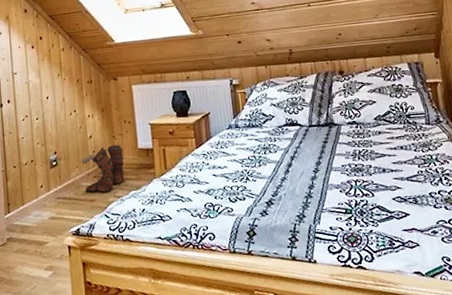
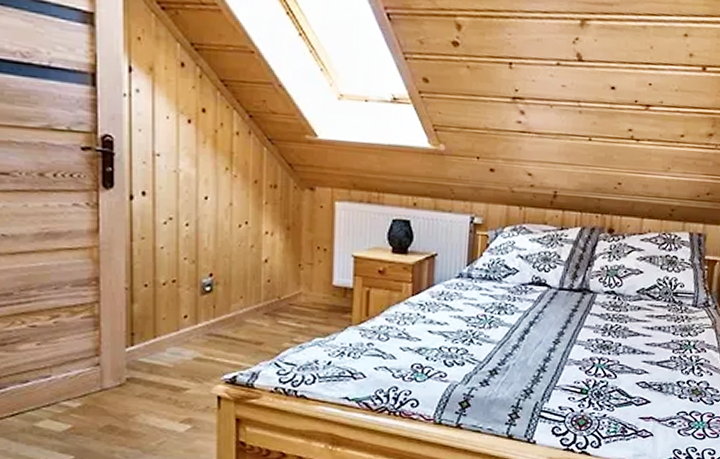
boots: present [81,145,125,193] -> none [248,276,312,335]

